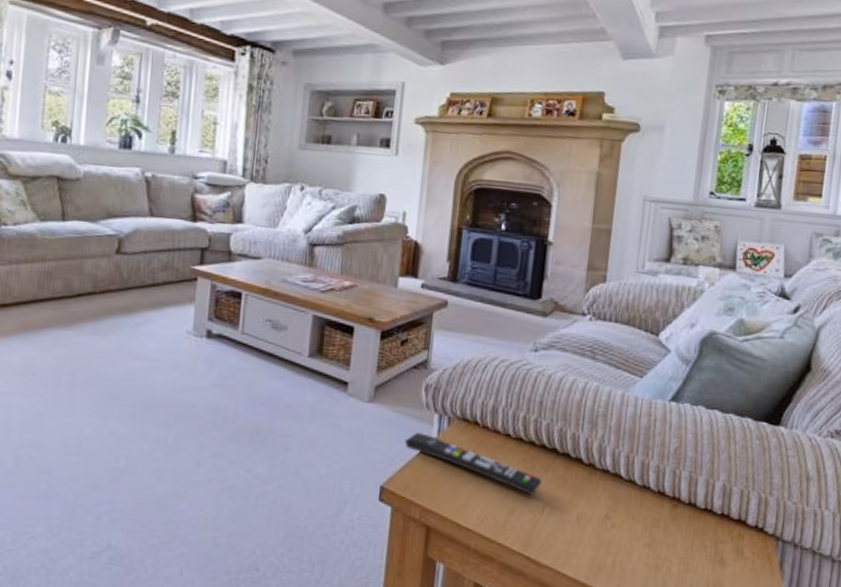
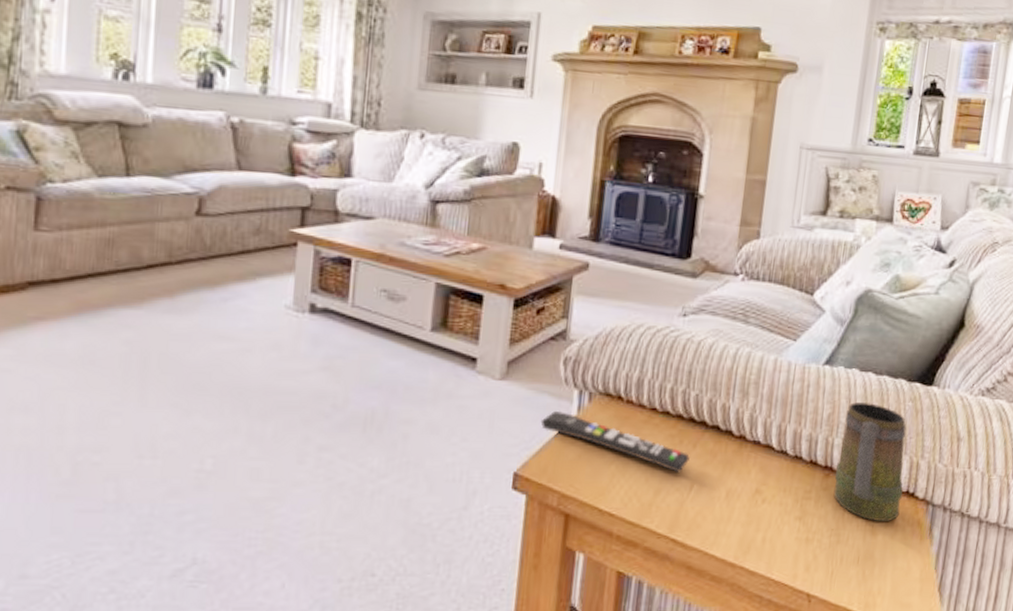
mug: none [681,438,754,554] -> present [833,402,907,521]

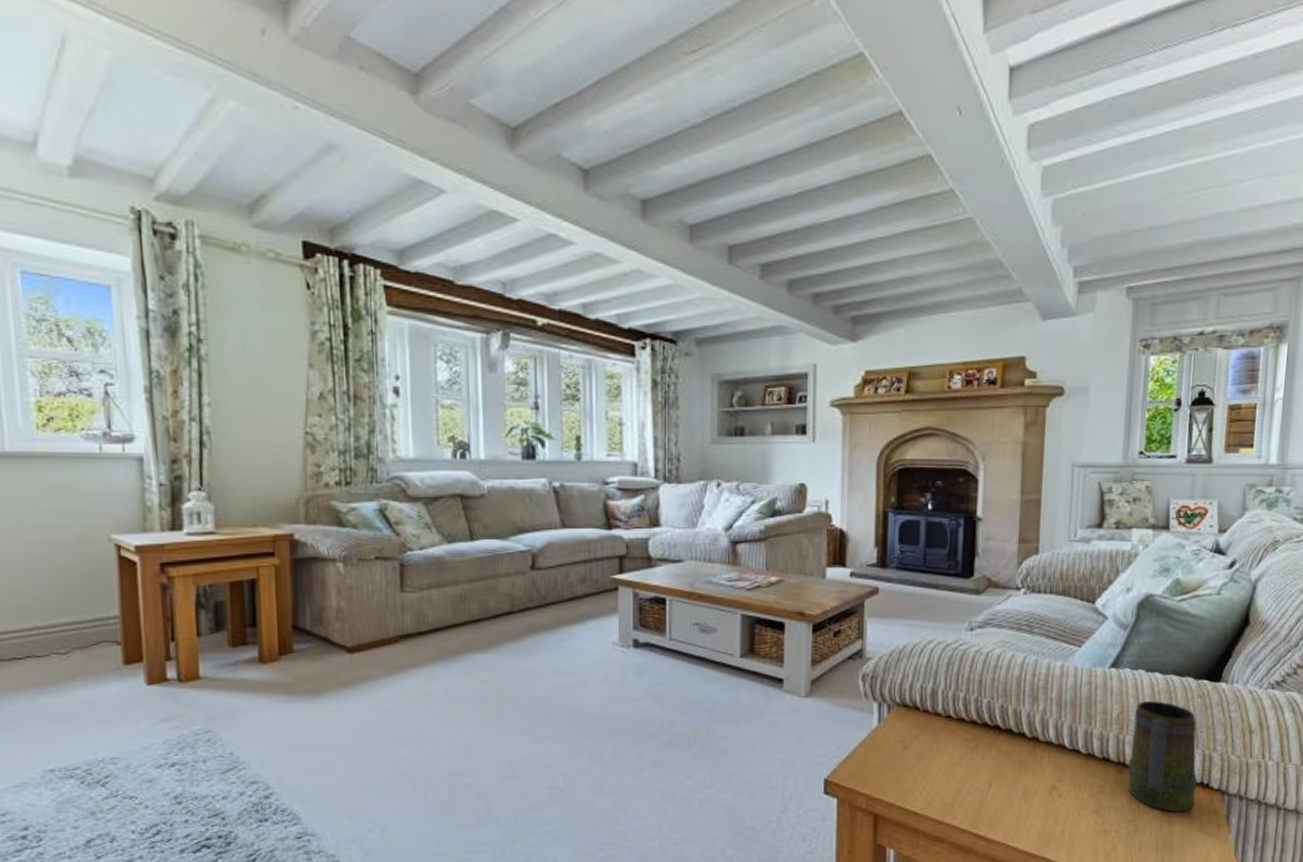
remote control: present [540,410,691,472] -> none [845,722,987,773]

